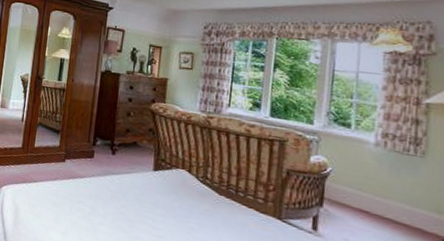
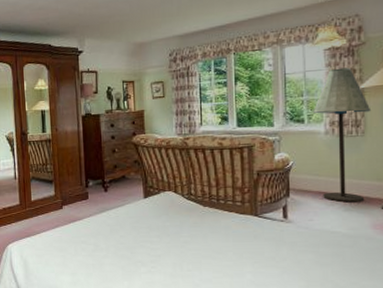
floor lamp: none [363,75,437,234] -> present [313,67,372,203]

